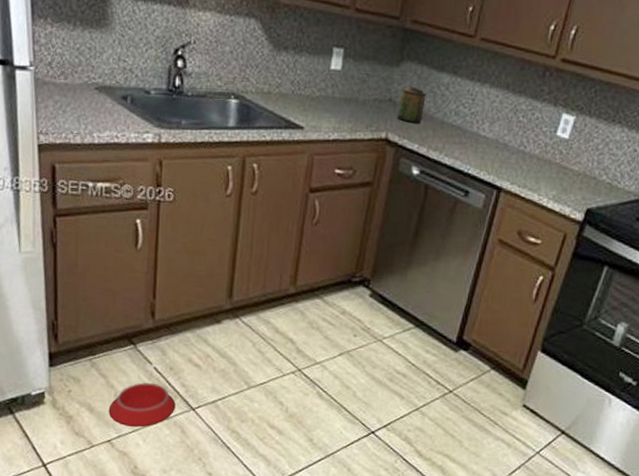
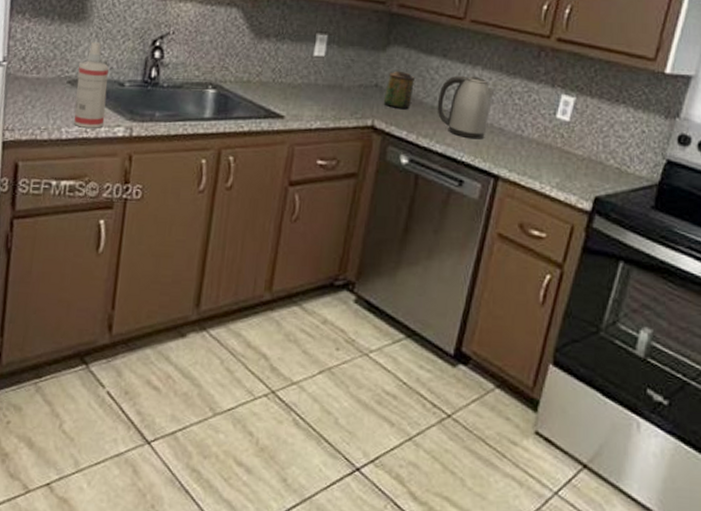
spray bottle: none [104,49,134,134] -> present [74,42,109,128]
pet bowl: present [108,382,176,427] -> none [50,410,129,466]
kettle: none [446,92,501,154] -> present [437,75,495,139]

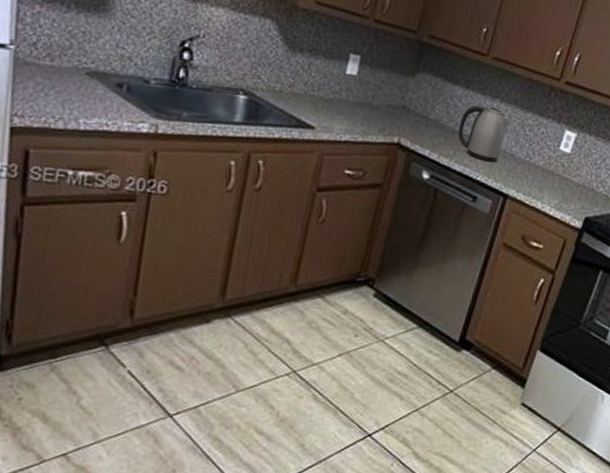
spray bottle: present [74,42,109,128] -> none [93,36,133,123]
canister: present [383,70,415,110] -> none [410,95,440,131]

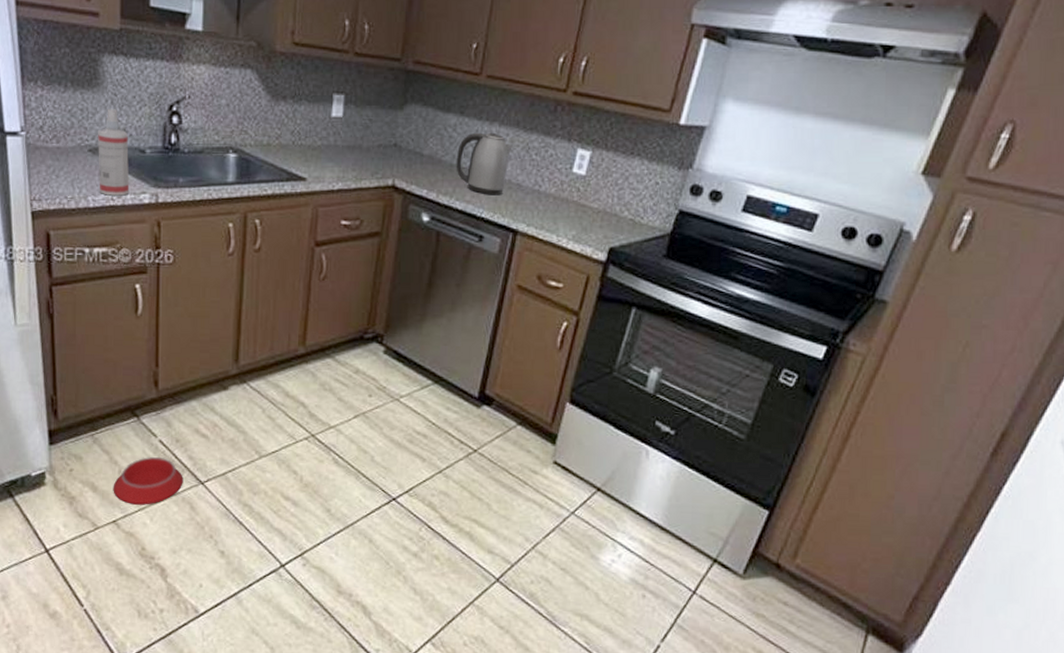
pet bowl: none [67,387,150,438] -> present [113,457,183,505]
spray bottle: none [93,36,133,123] -> present [98,109,130,196]

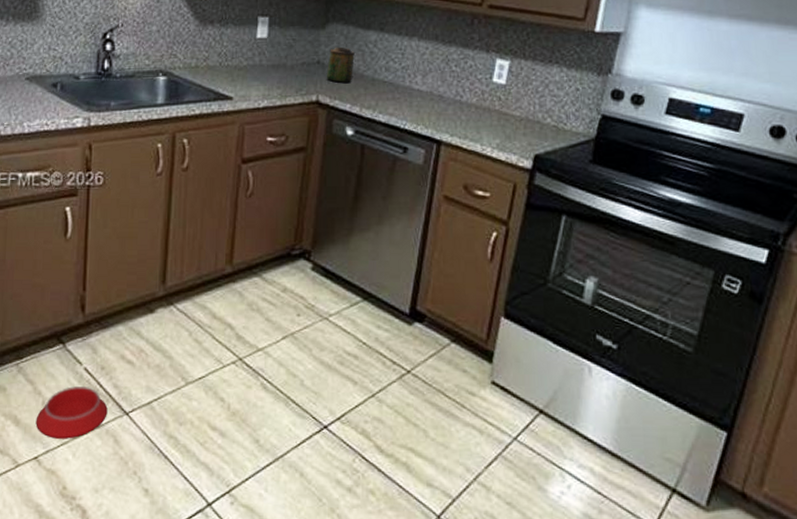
spray bottle: present [98,109,130,196] -> none [34,39,64,121]
canister: none [403,129,433,169] -> present [326,47,355,84]
kettle: present [456,132,513,196] -> none [377,46,432,107]

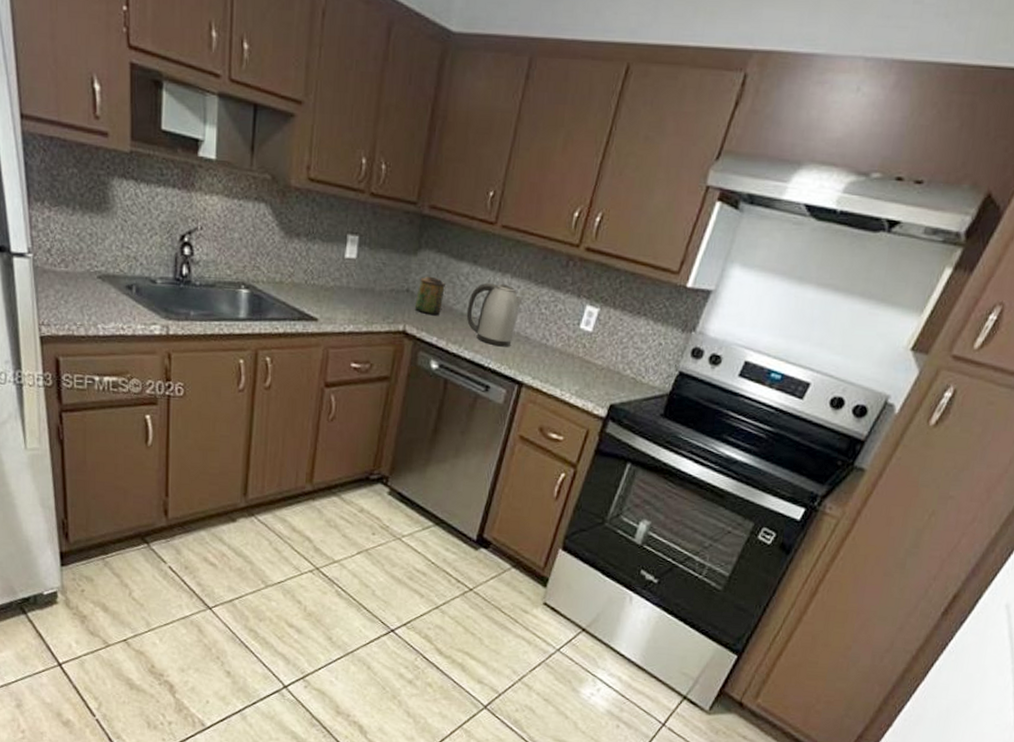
pet bowl: present [35,386,108,439] -> none [123,581,192,626]
kettle: none [377,46,432,107] -> present [466,282,523,347]

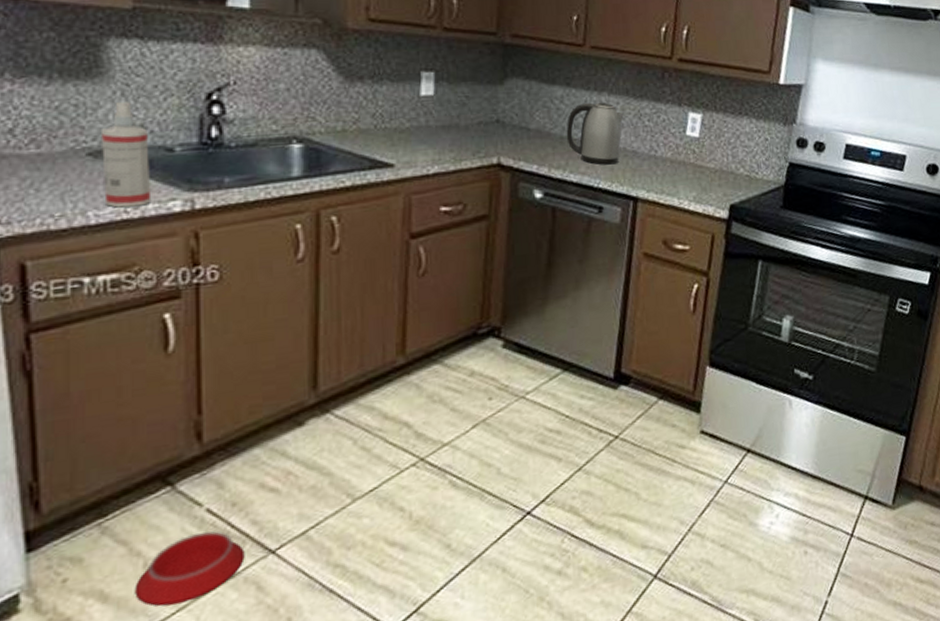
spray bottle: none [107,235,140,326] -> present [102,102,152,208]
pet bowl: none [123,581,192,626] -> present [134,531,245,606]
canister: present [414,276,445,316] -> none [507,103,539,144]

